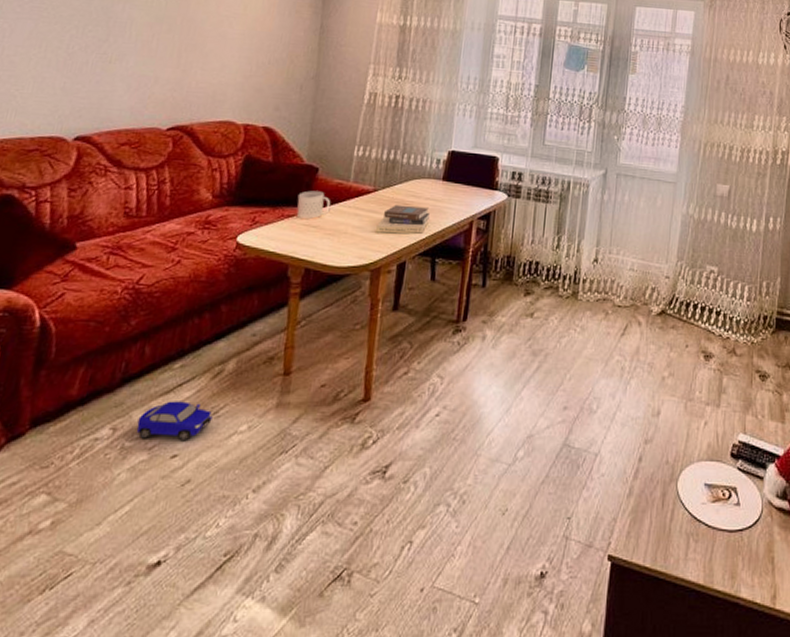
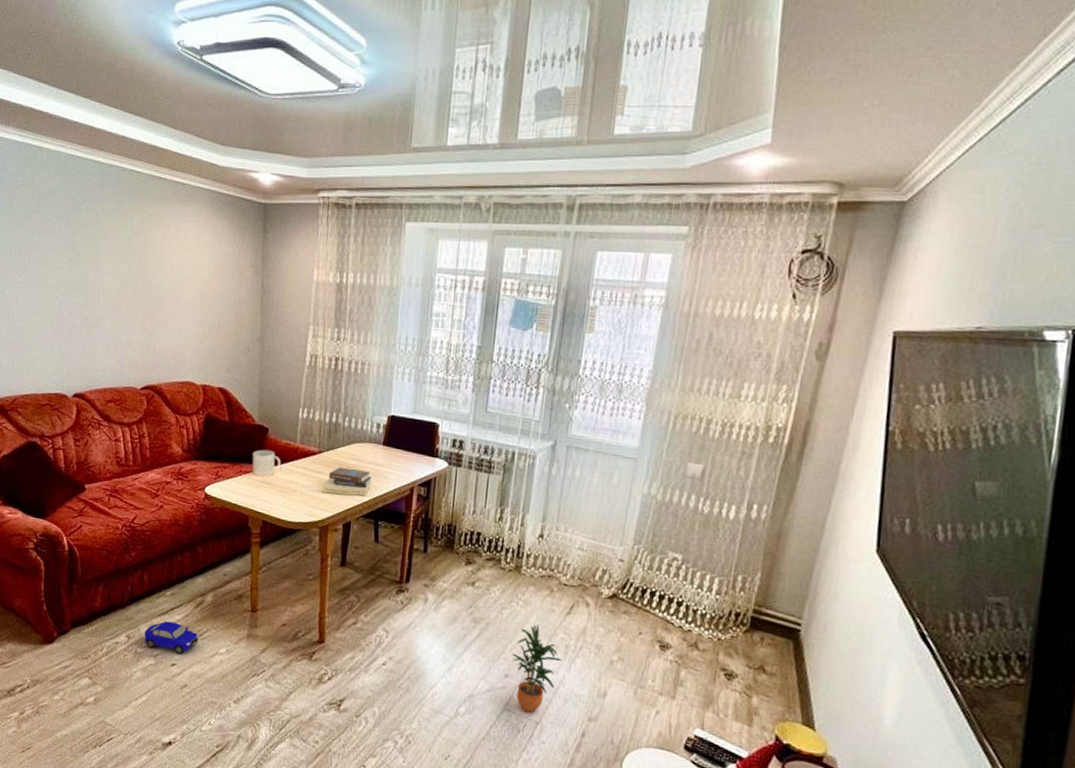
potted plant: none [570,349,619,445] -> present [512,624,563,713]

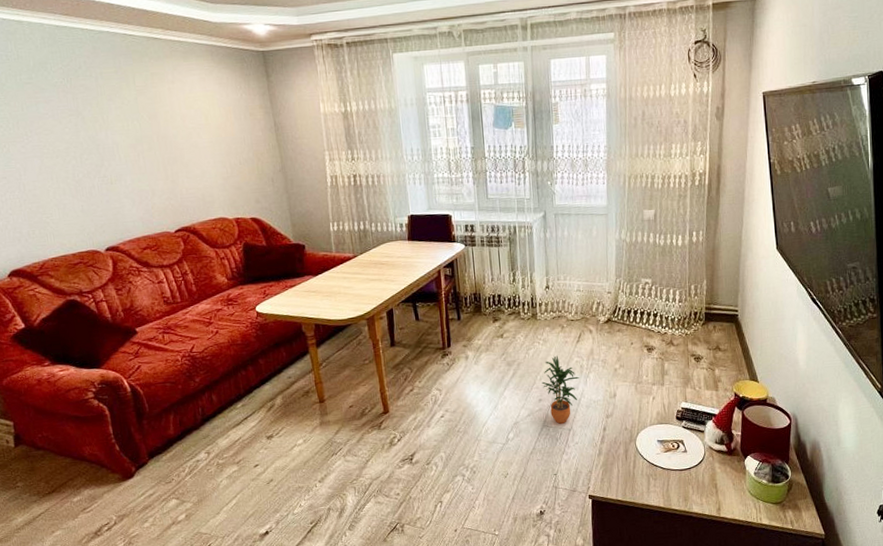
toy car: present [144,620,199,655] -> none [223,429,276,457]
mug: present [252,449,281,477] -> none [294,263,323,288]
books: present [322,466,372,497] -> none [363,264,404,290]

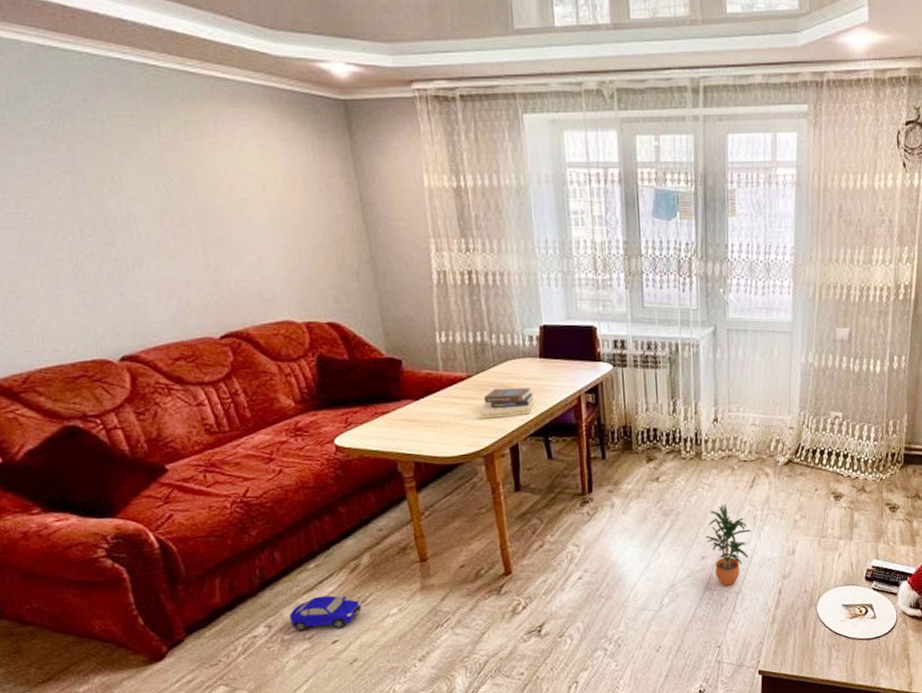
toy car: none [223,429,276,457] -> present [289,595,362,631]
books: none [363,264,404,290] -> present [479,387,534,419]

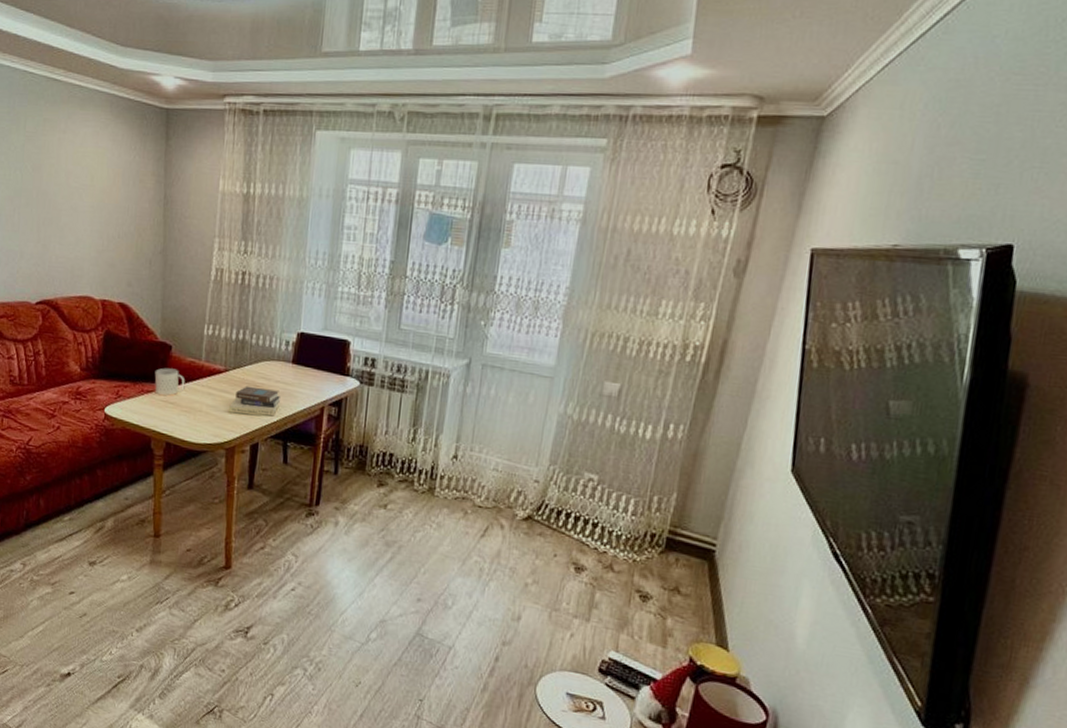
toy car: present [289,595,362,631] -> none [41,547,99,582]
mug: none [386,384,426,415] -> present [154,368,185,397]
potted plant: present [705,503,753,586] -> none [424,547,477,638]

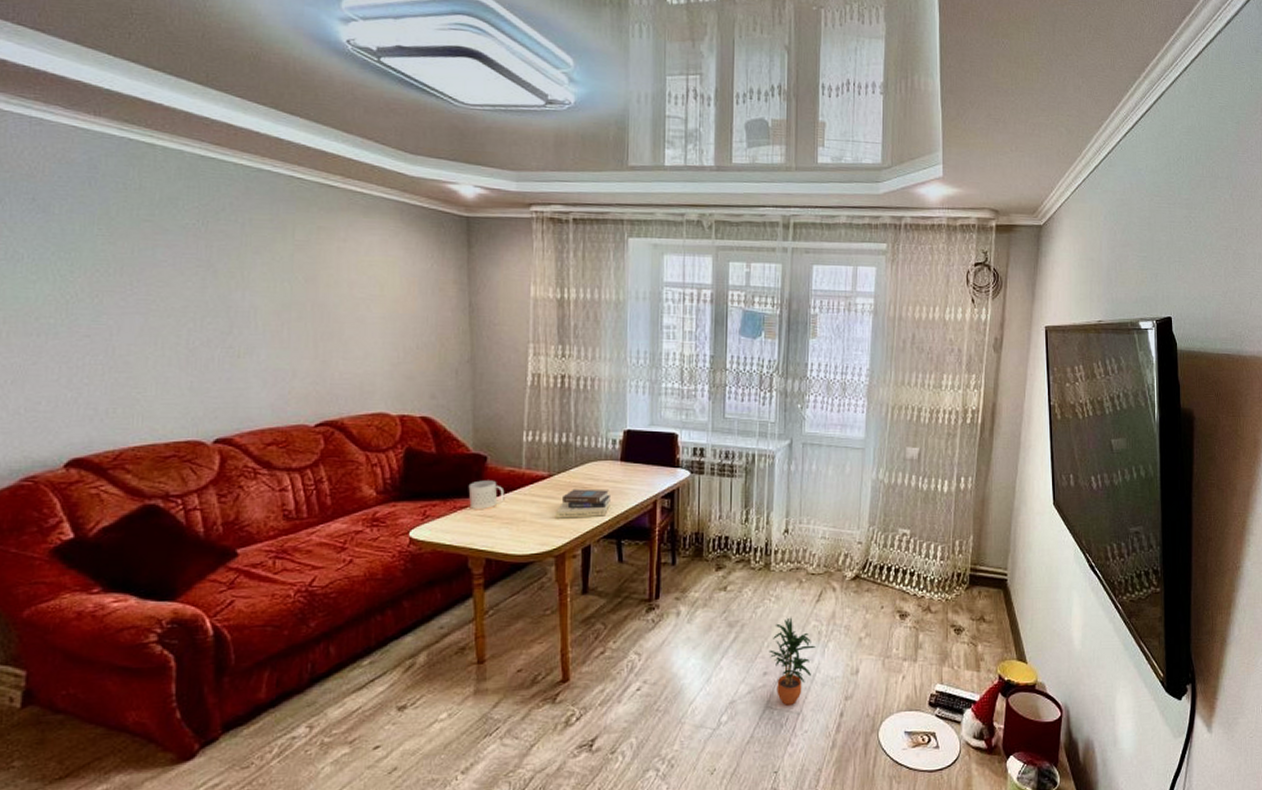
potted plant: none [424,547,477,638] -> present [769,617,817,705]

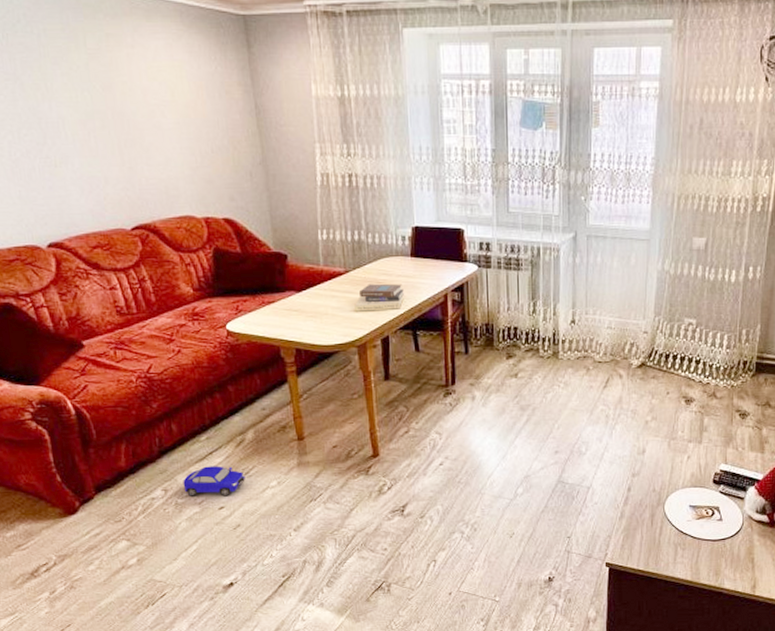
toy car: none [333,695,410,734] -> present [183,466,245,497]
mug: present [468,480,505,510] -> none [273,277,307,305]
potted plant: present [769,617,817,705] -> none [559,402,605,480]

